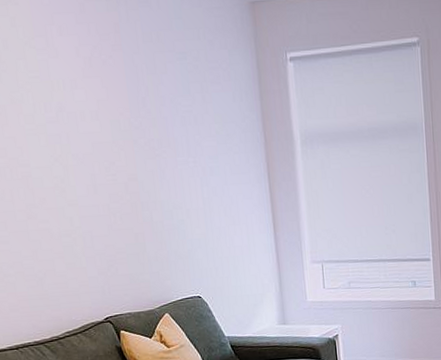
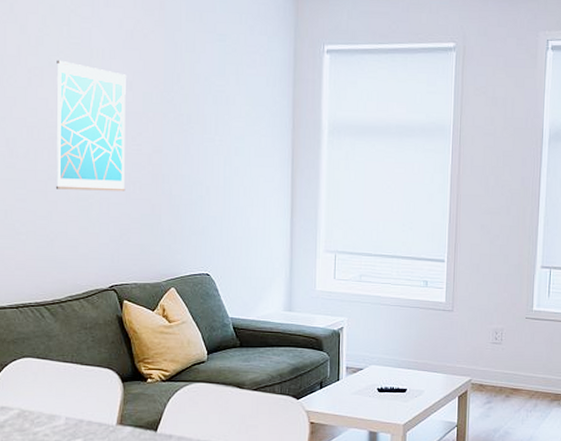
wall art: none [18,96,107,228] -> present [55,60,127,192]

